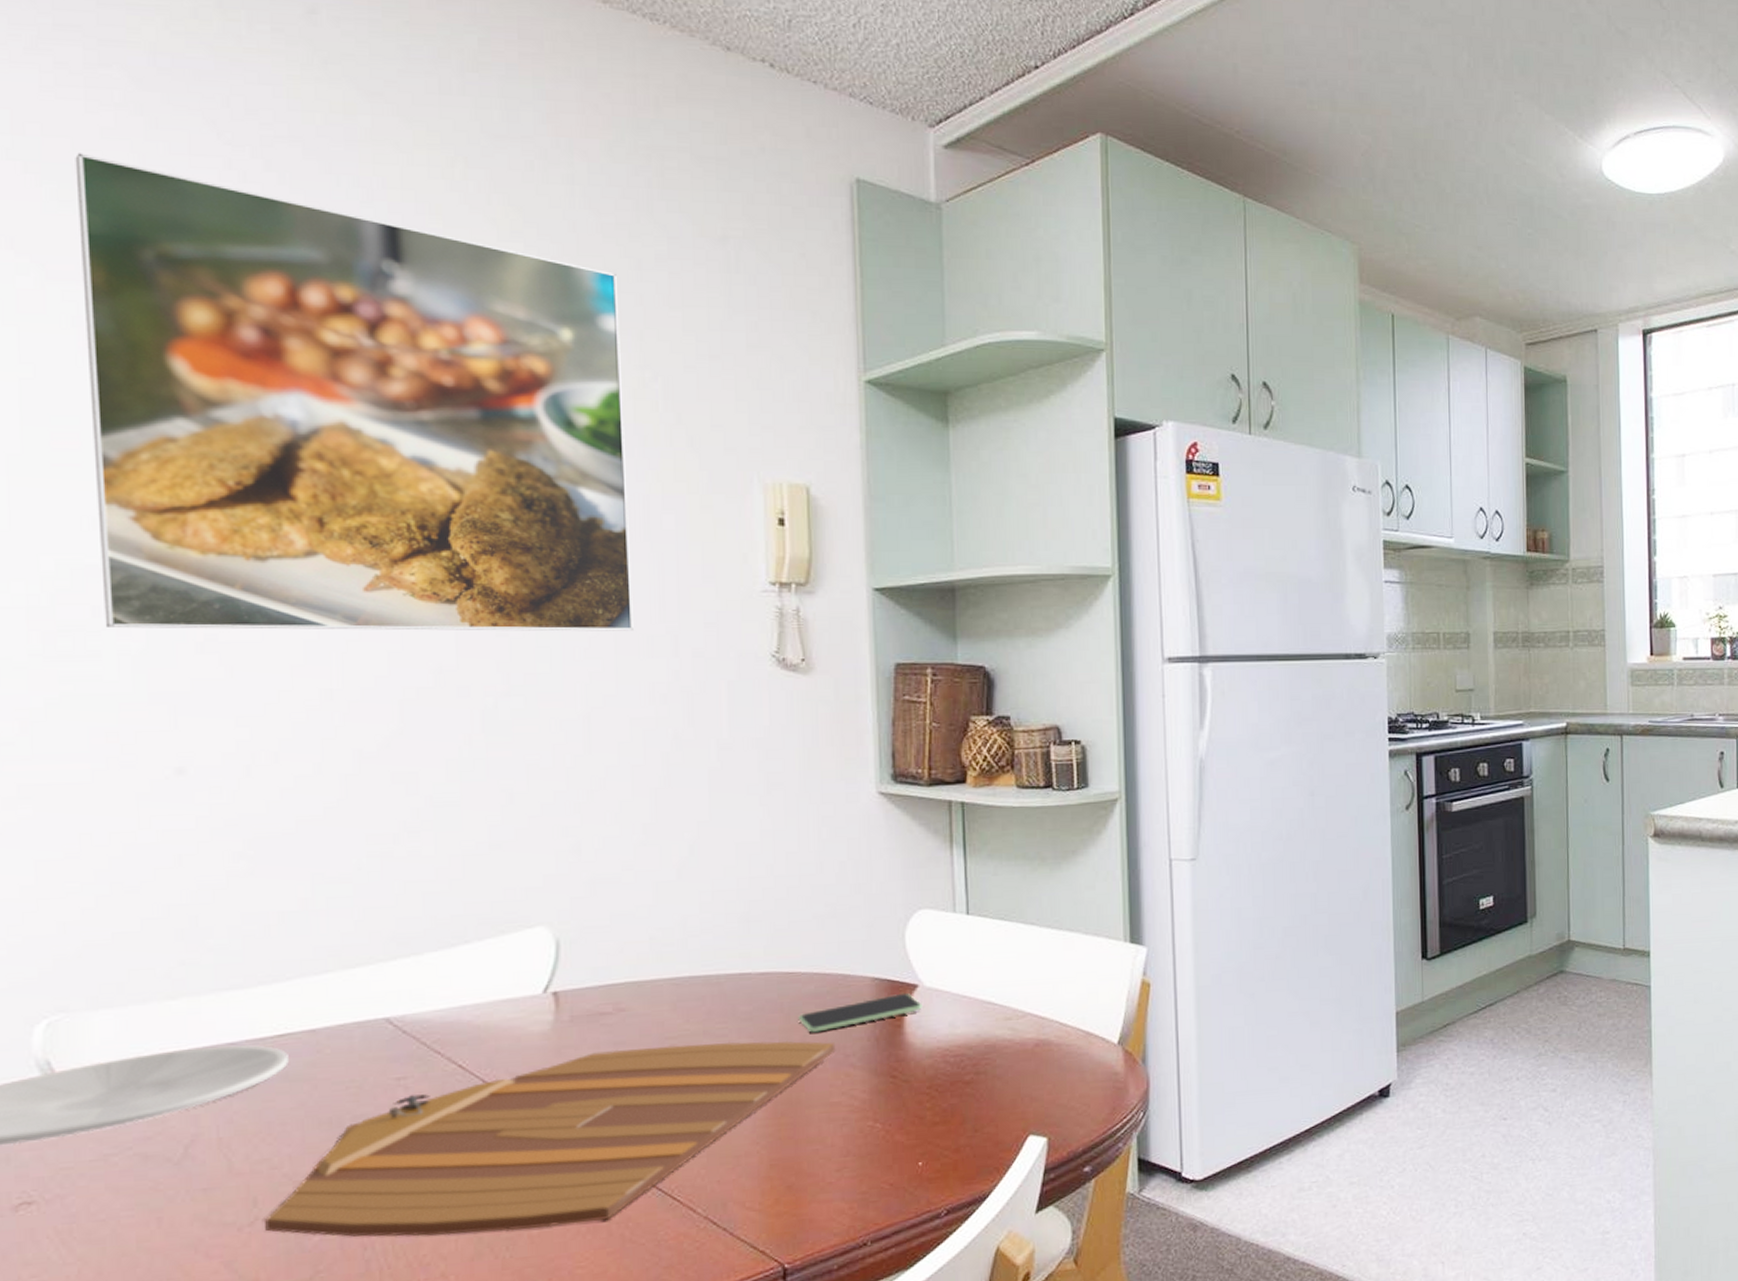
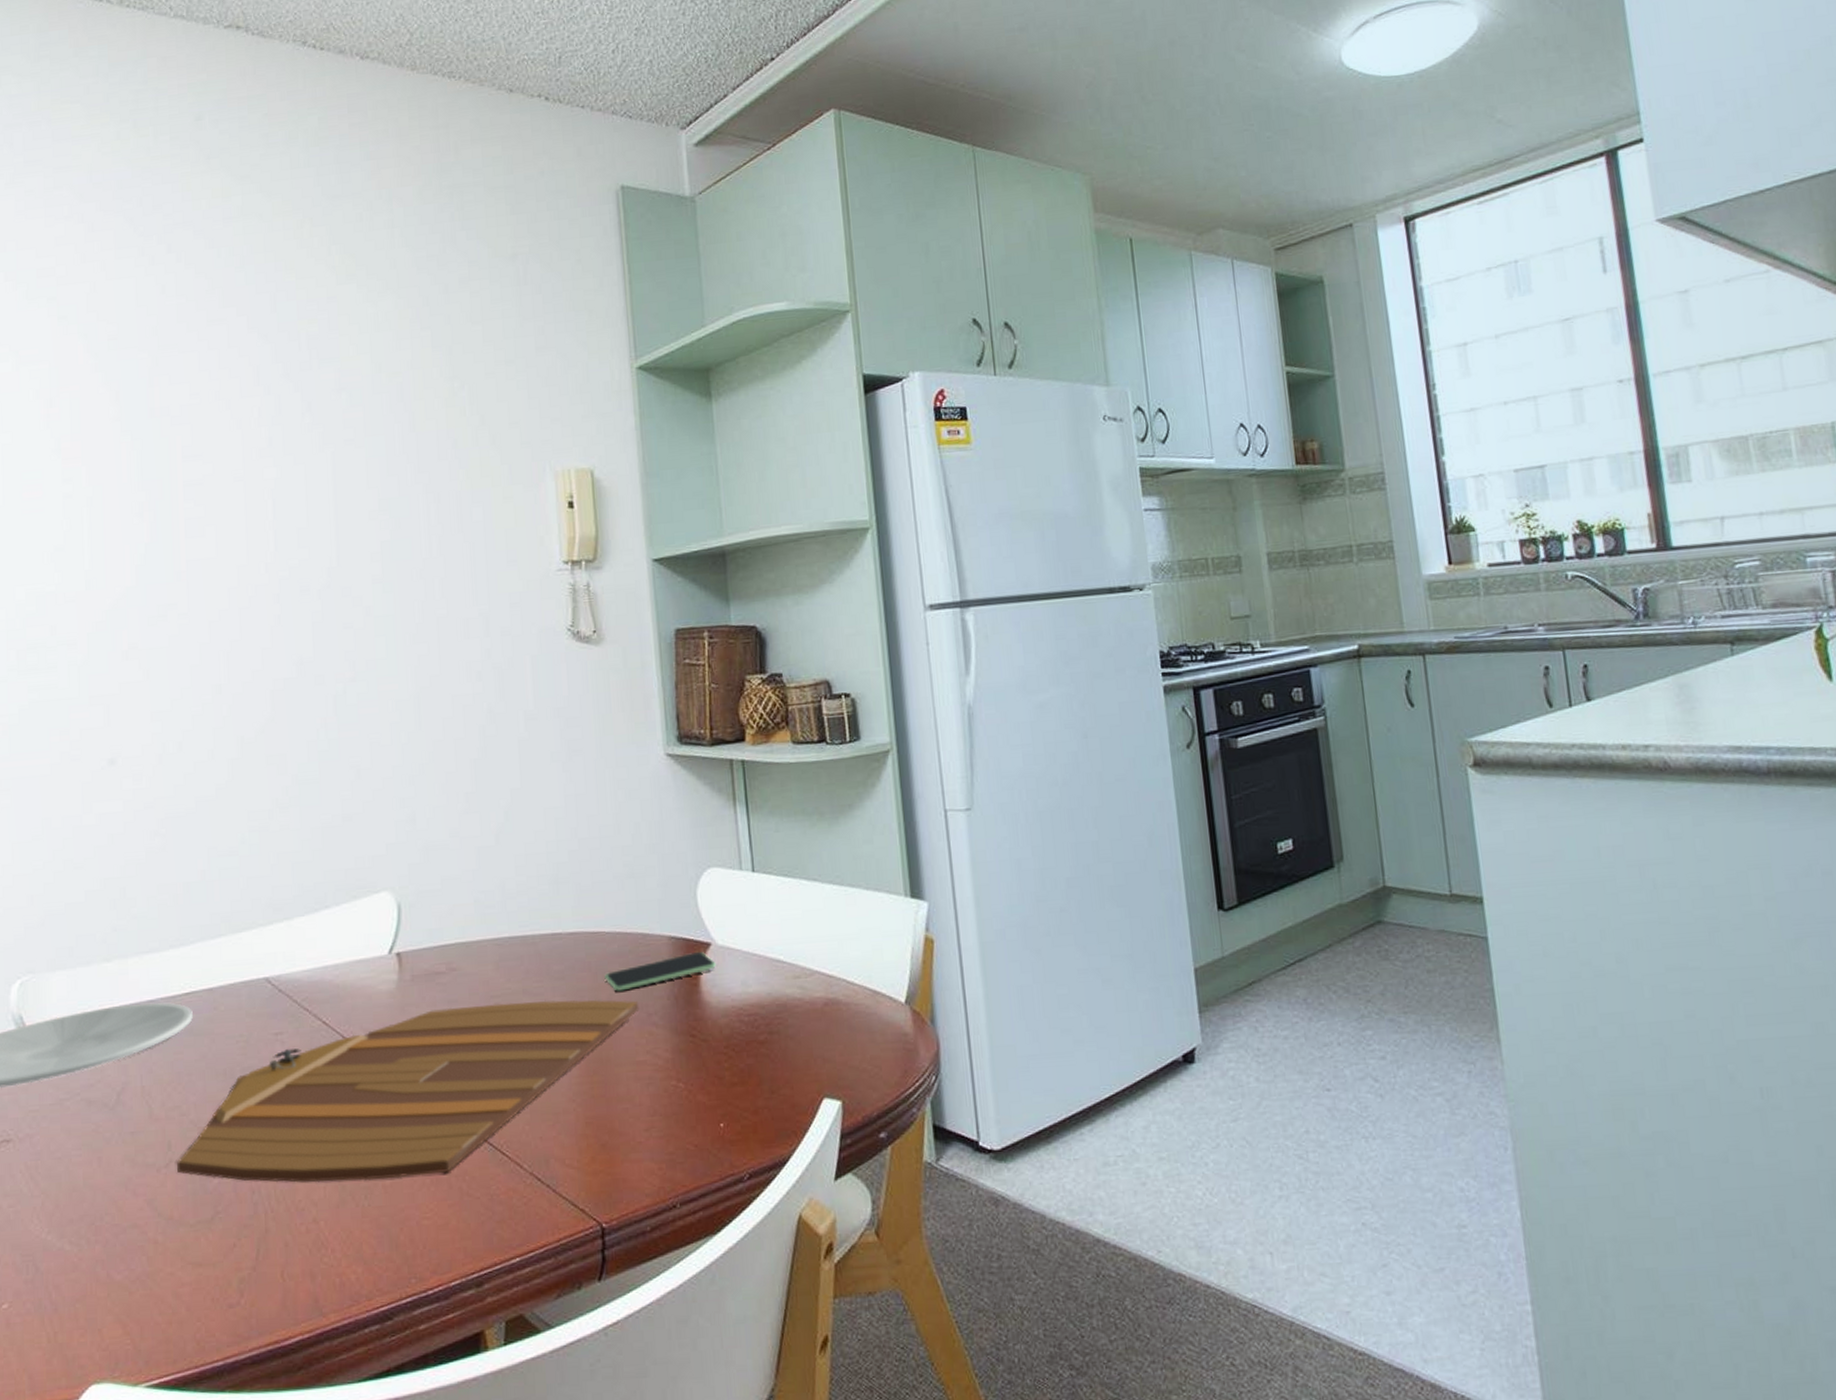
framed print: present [75,153,633,632] -> none [38,259,452,643]

